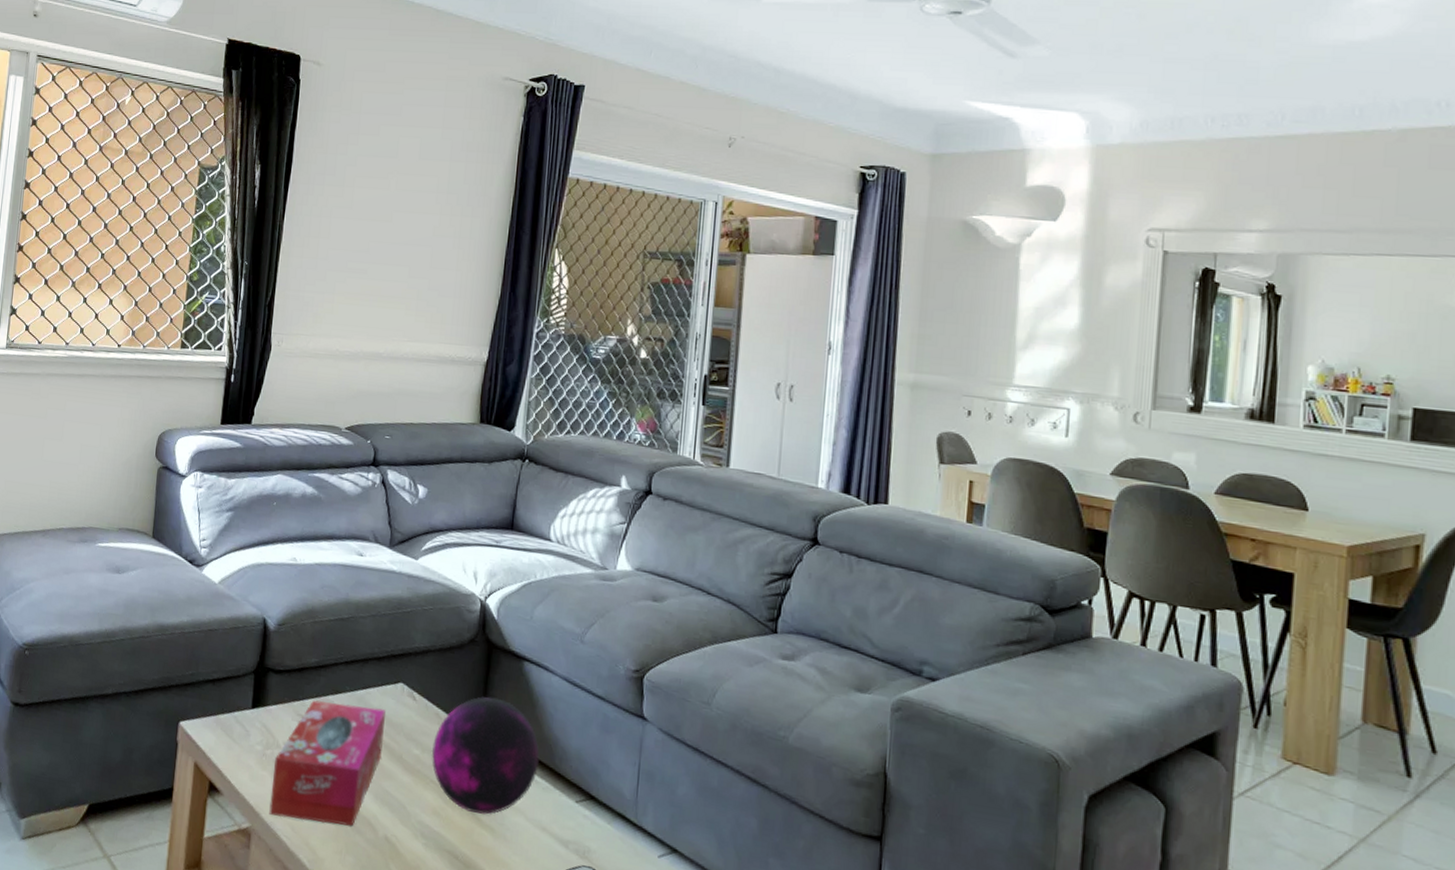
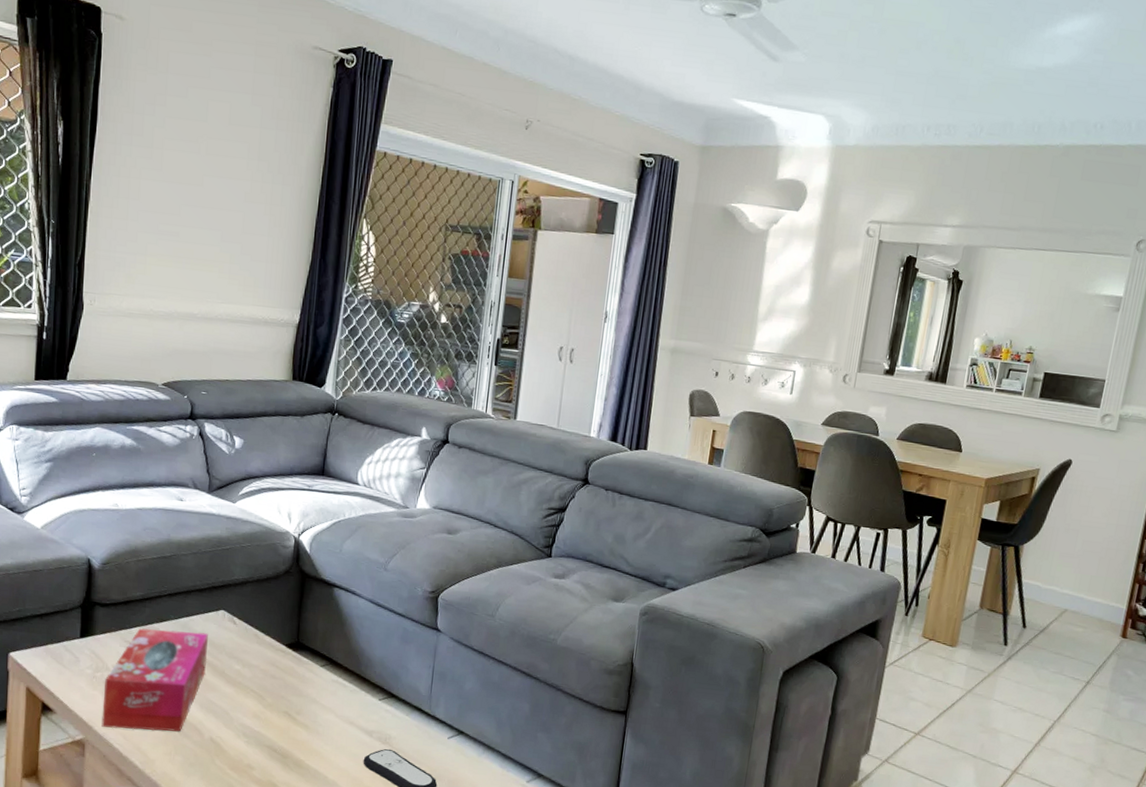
decorative orb: present [431,696,540,815] -> none [251,618,348,715]

